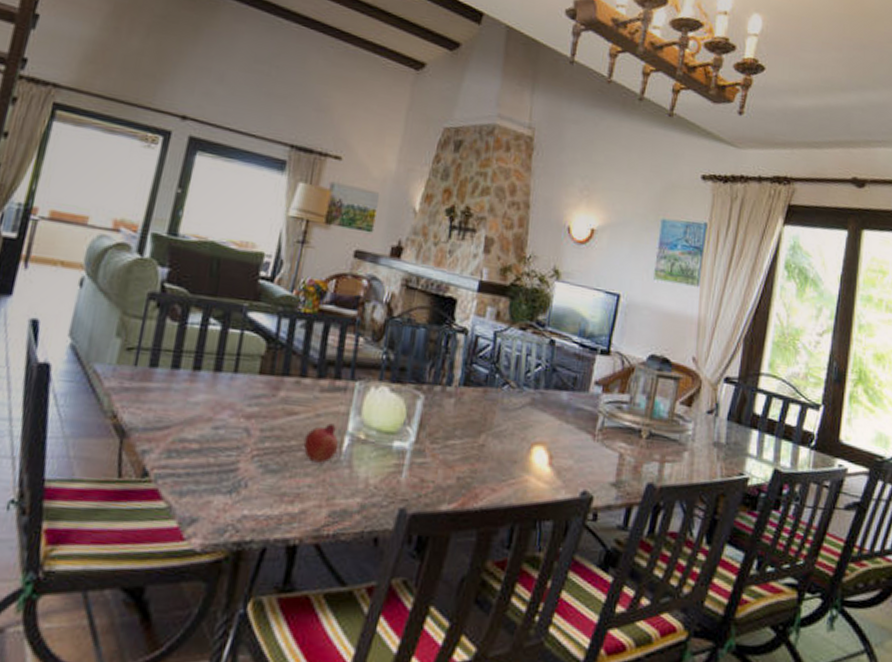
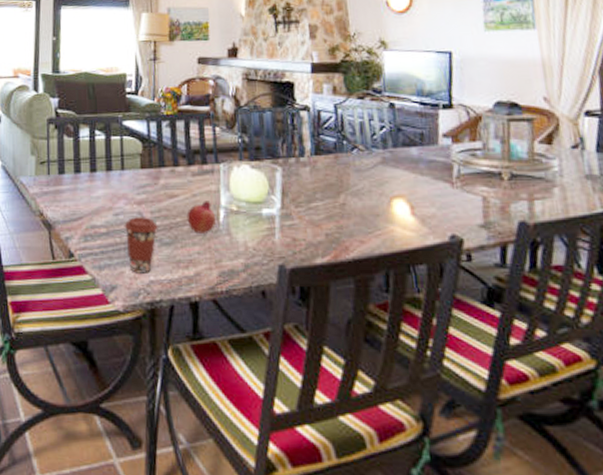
coffee cup: none [219,433,266,506] -> present [124,217,158,273]

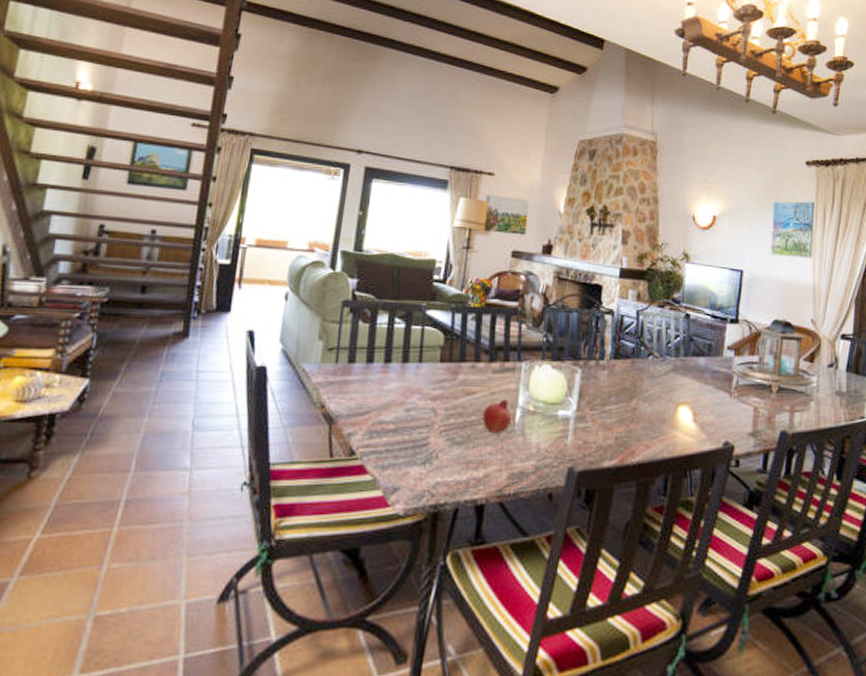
coffee cup: present [124,217,158,273] -> none [415,413,451,474]

